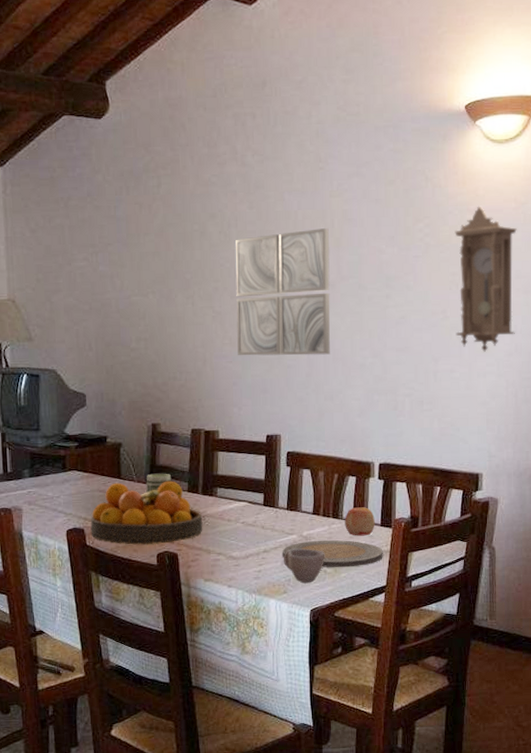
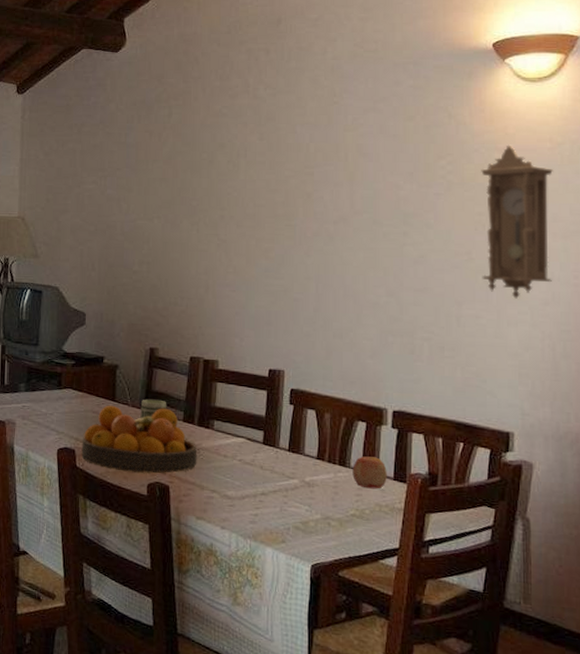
wall art: present [235,228,330,356] -> none [242,162,342,290]
plate: present [283,539,383,568] -> none [282,488,396,523]
cup: present [284,548,325,584] -> none [283,494,330,535]

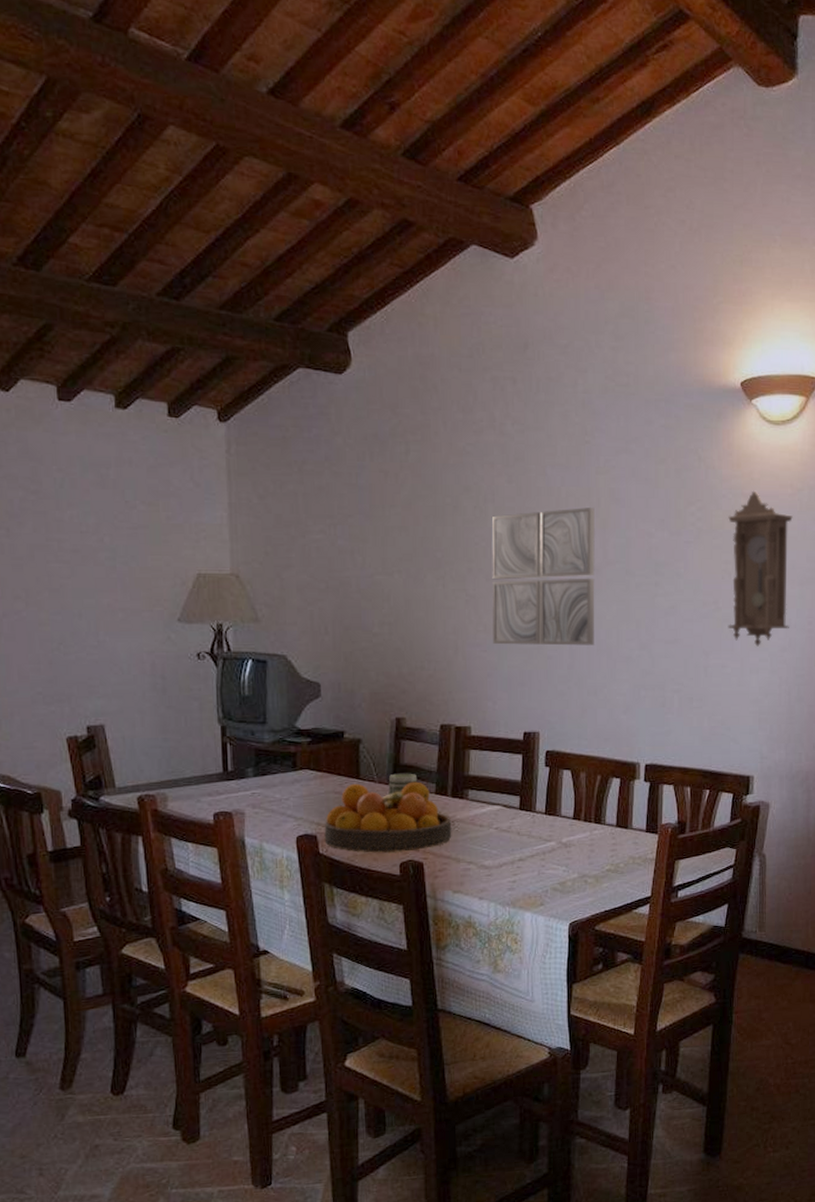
wall art: none [242,162,342,290] -> present [491,508,595,646]
apple: present [352,456,387,489] -> none [607,811,640,843]

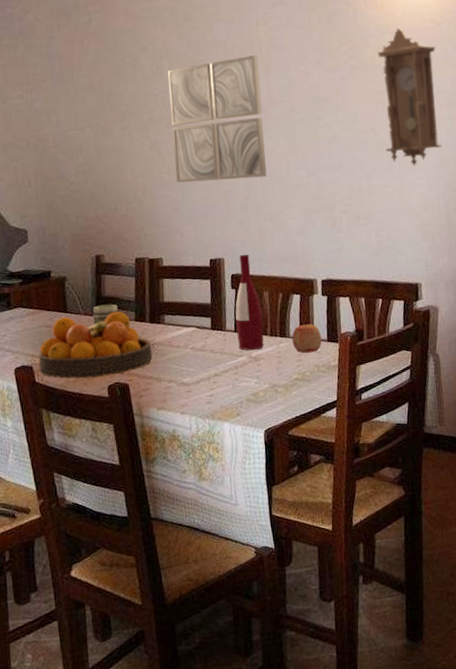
wine bottle: none [547,729,577,835] -> present [235,254,264,350]
apple: none [607,811,640,843] -> present [292,324,322,354]

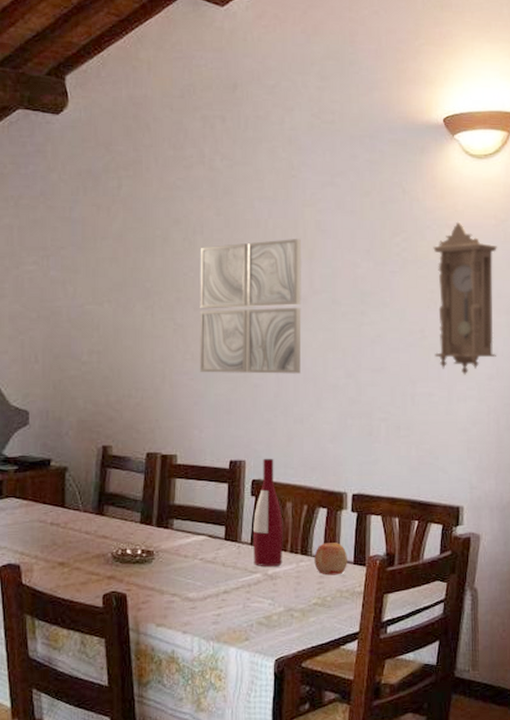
fruit bowl: present [38,311,153,379] -> none [28,510,156,584]
cup: present [93,304,119,325] -> none [93,502,123,524]

